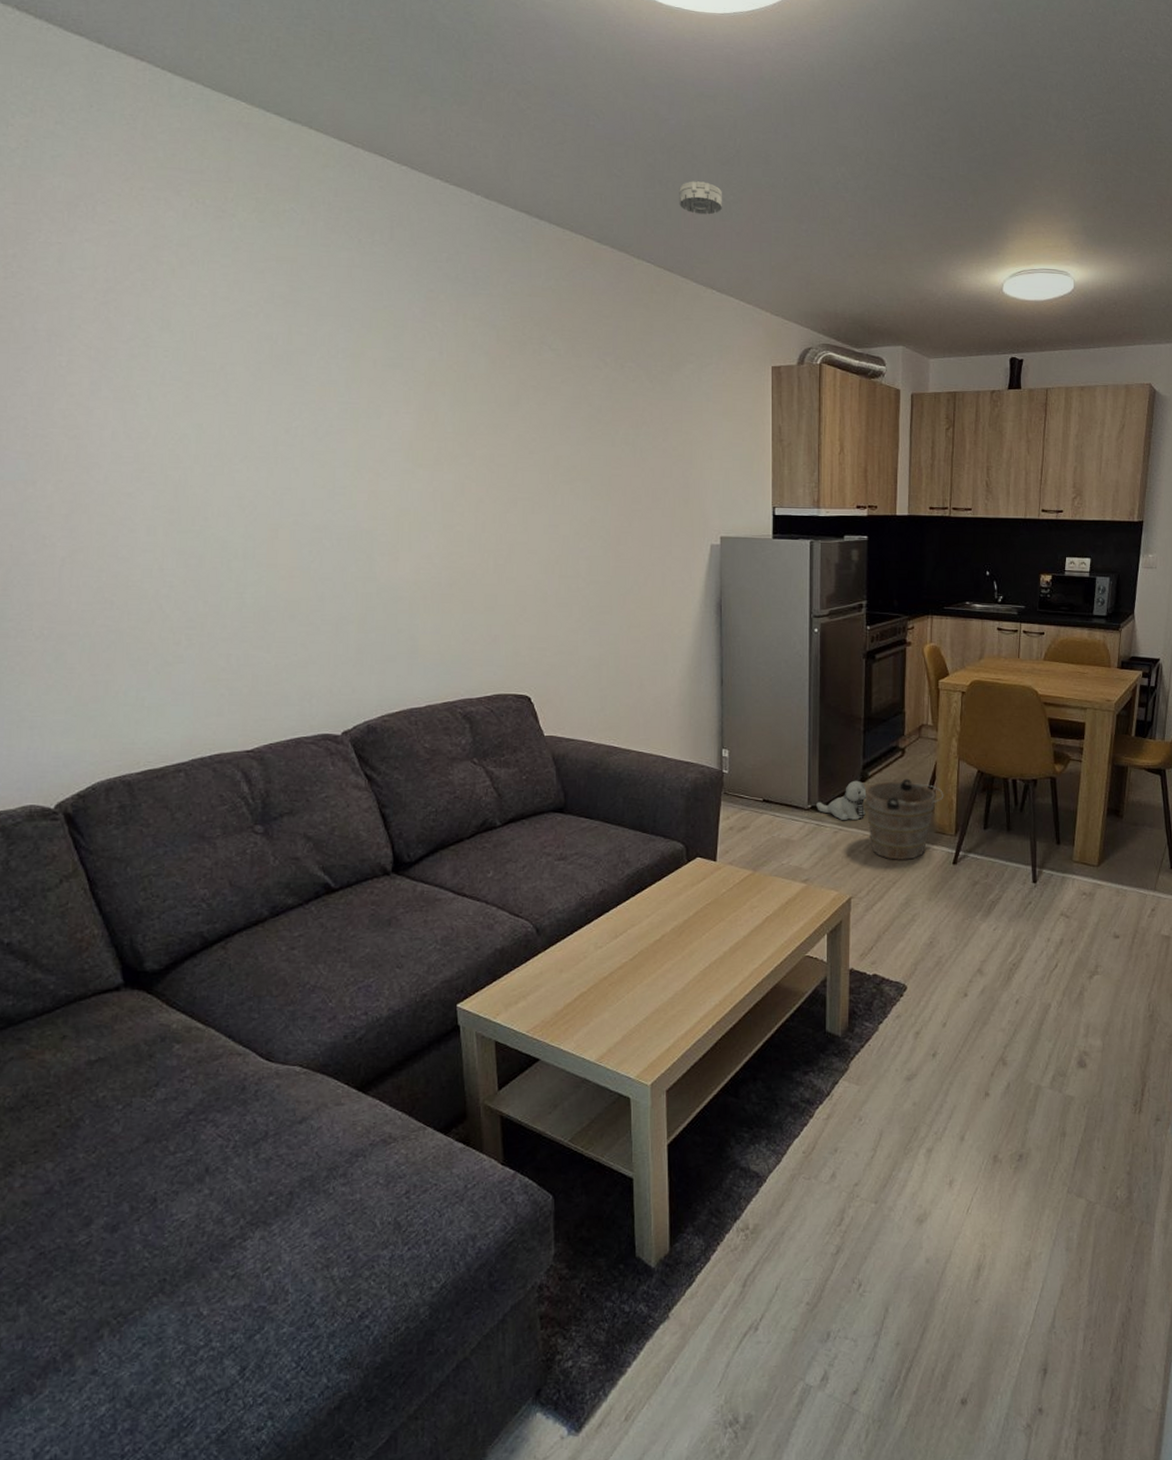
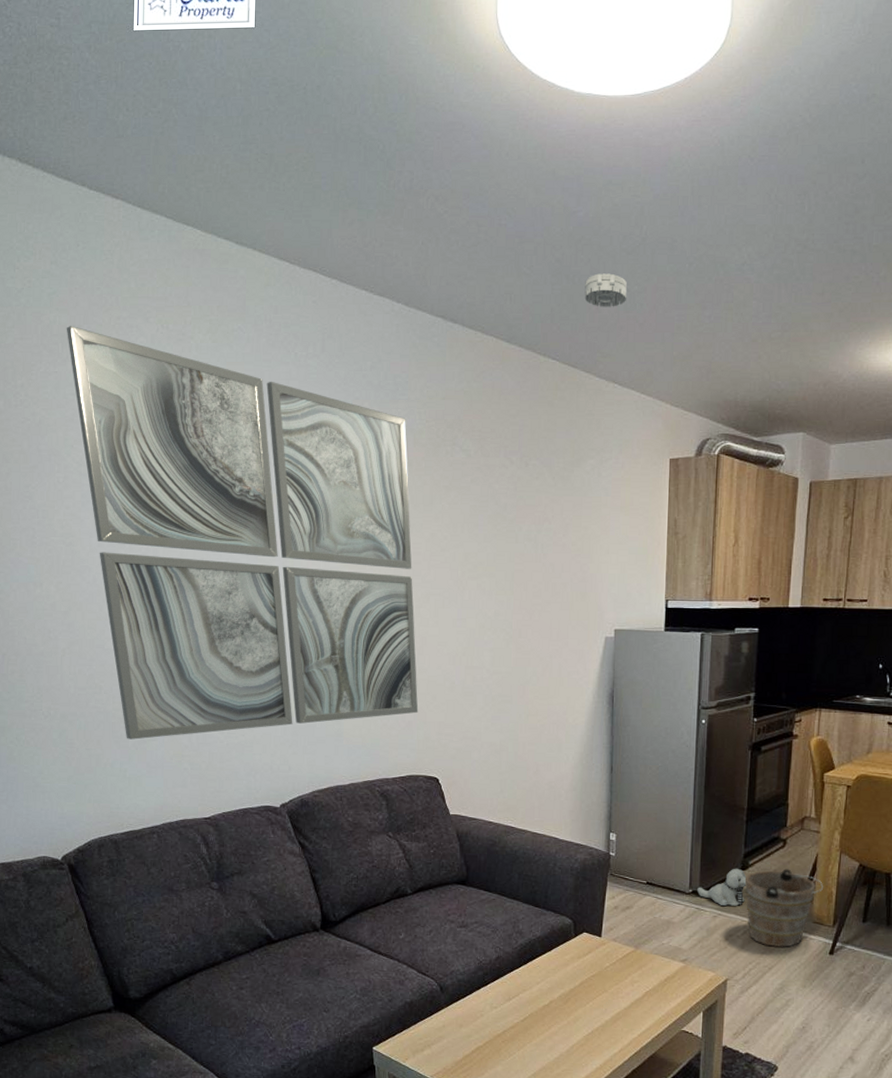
wall art: none [74,193,506,662] -> present [66,326,419,740]

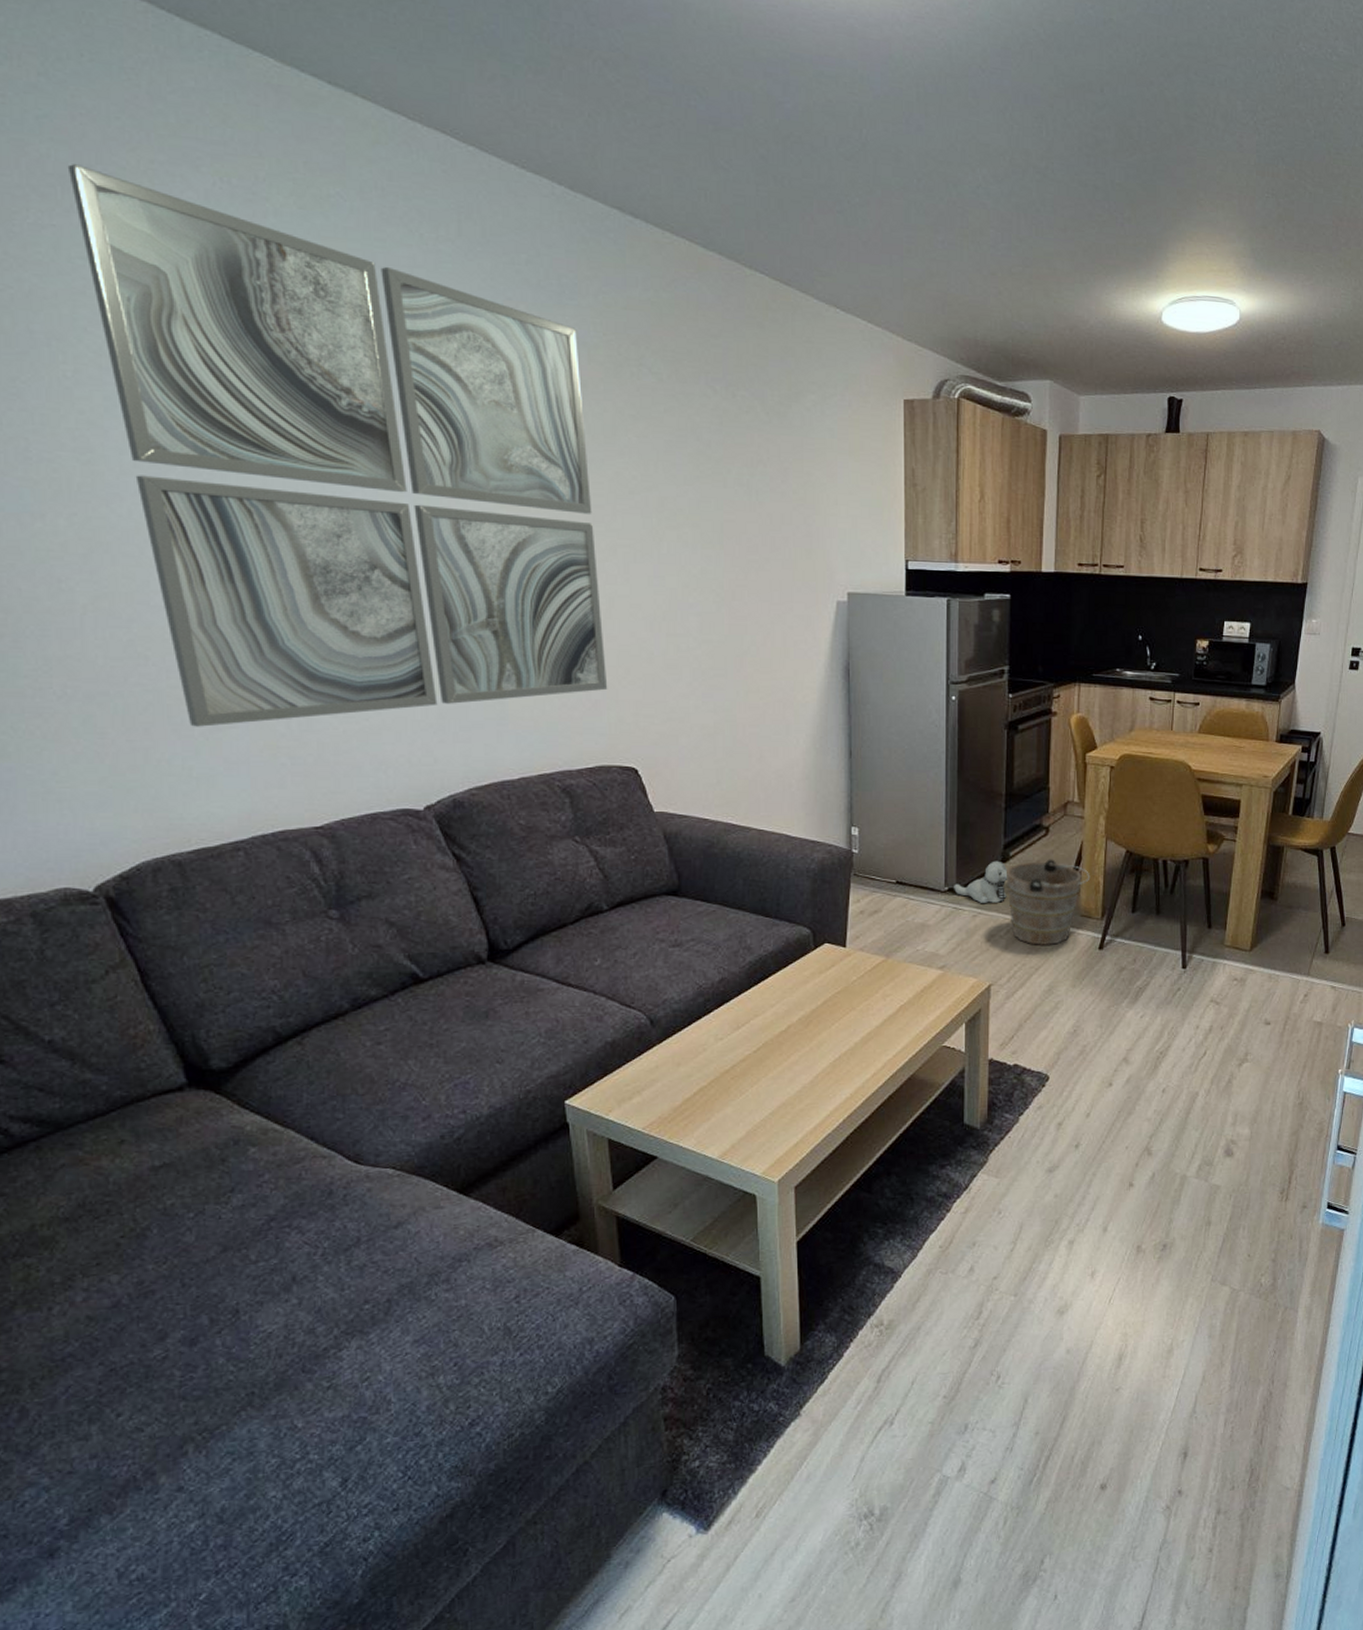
smoke detector: present [584,273,627,307] -> none [796,178,846,220]

